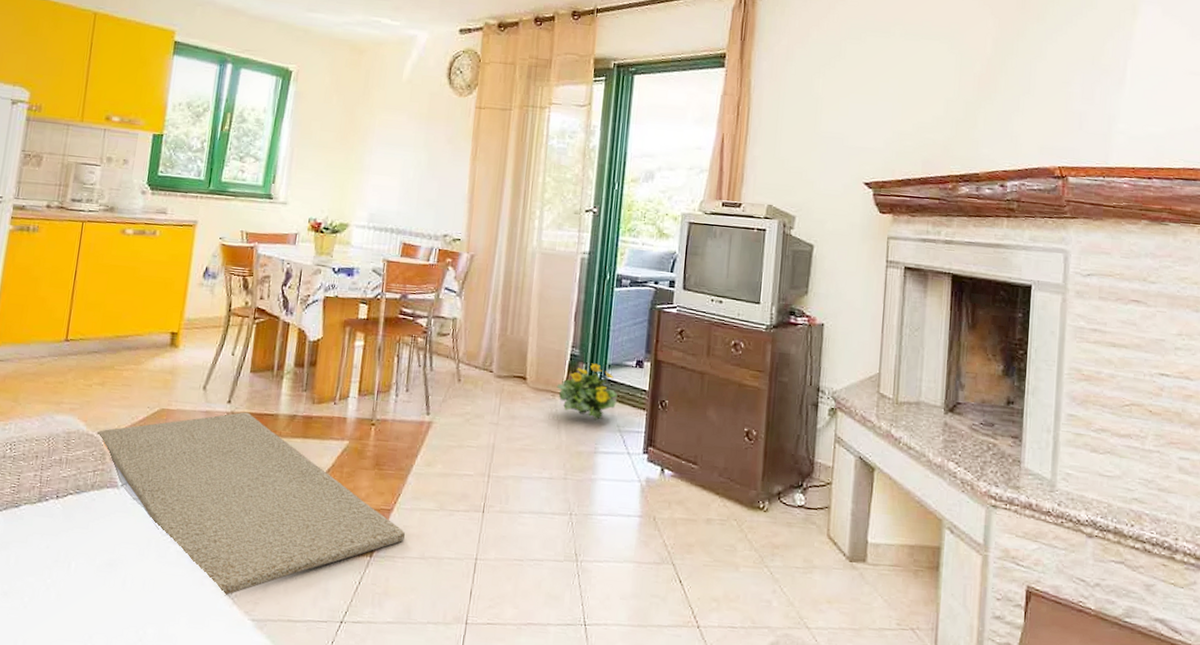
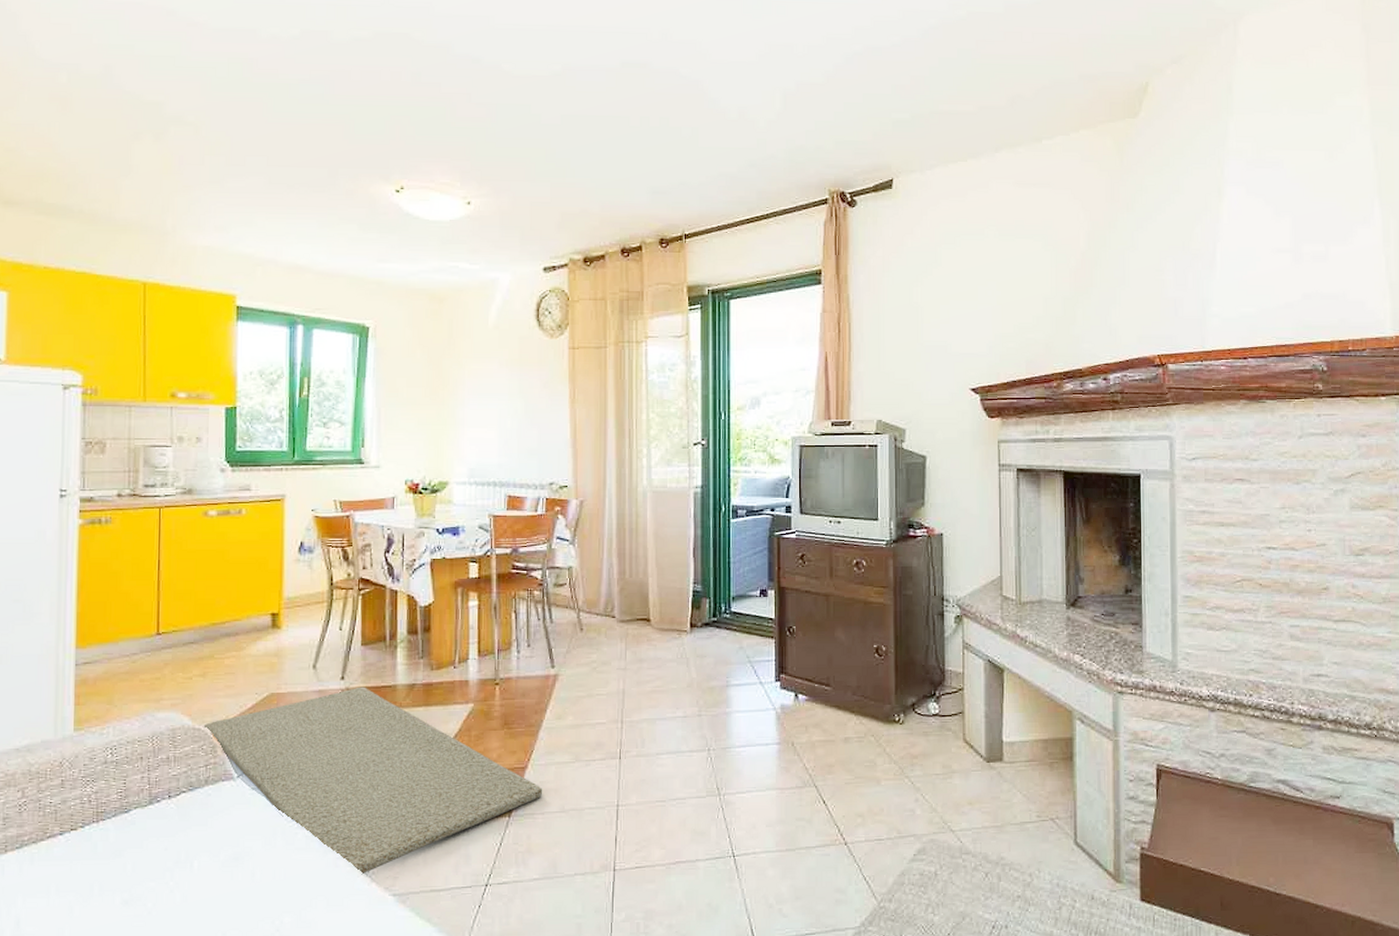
flowering plant: present [556,363,618,421] -> none [682,597,745,655]

